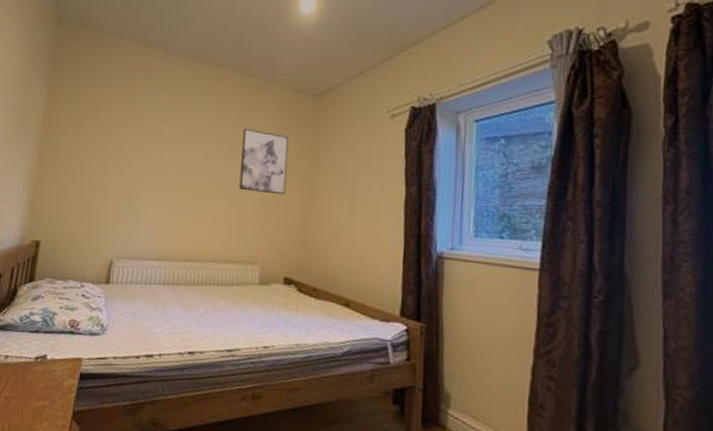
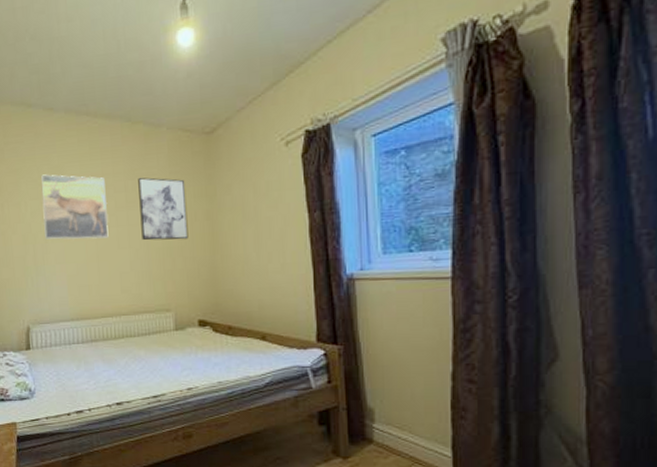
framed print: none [143,112,211,182] -> present [41,174,109,240]

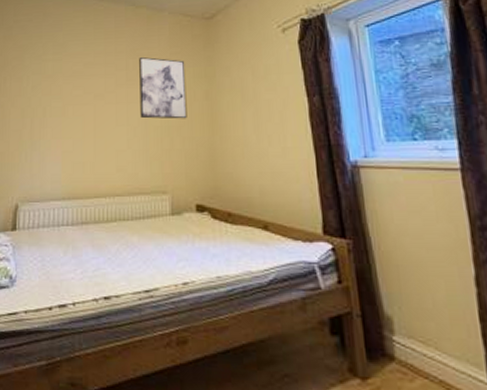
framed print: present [41,174,109,240] -> none [44,51,107,115]

